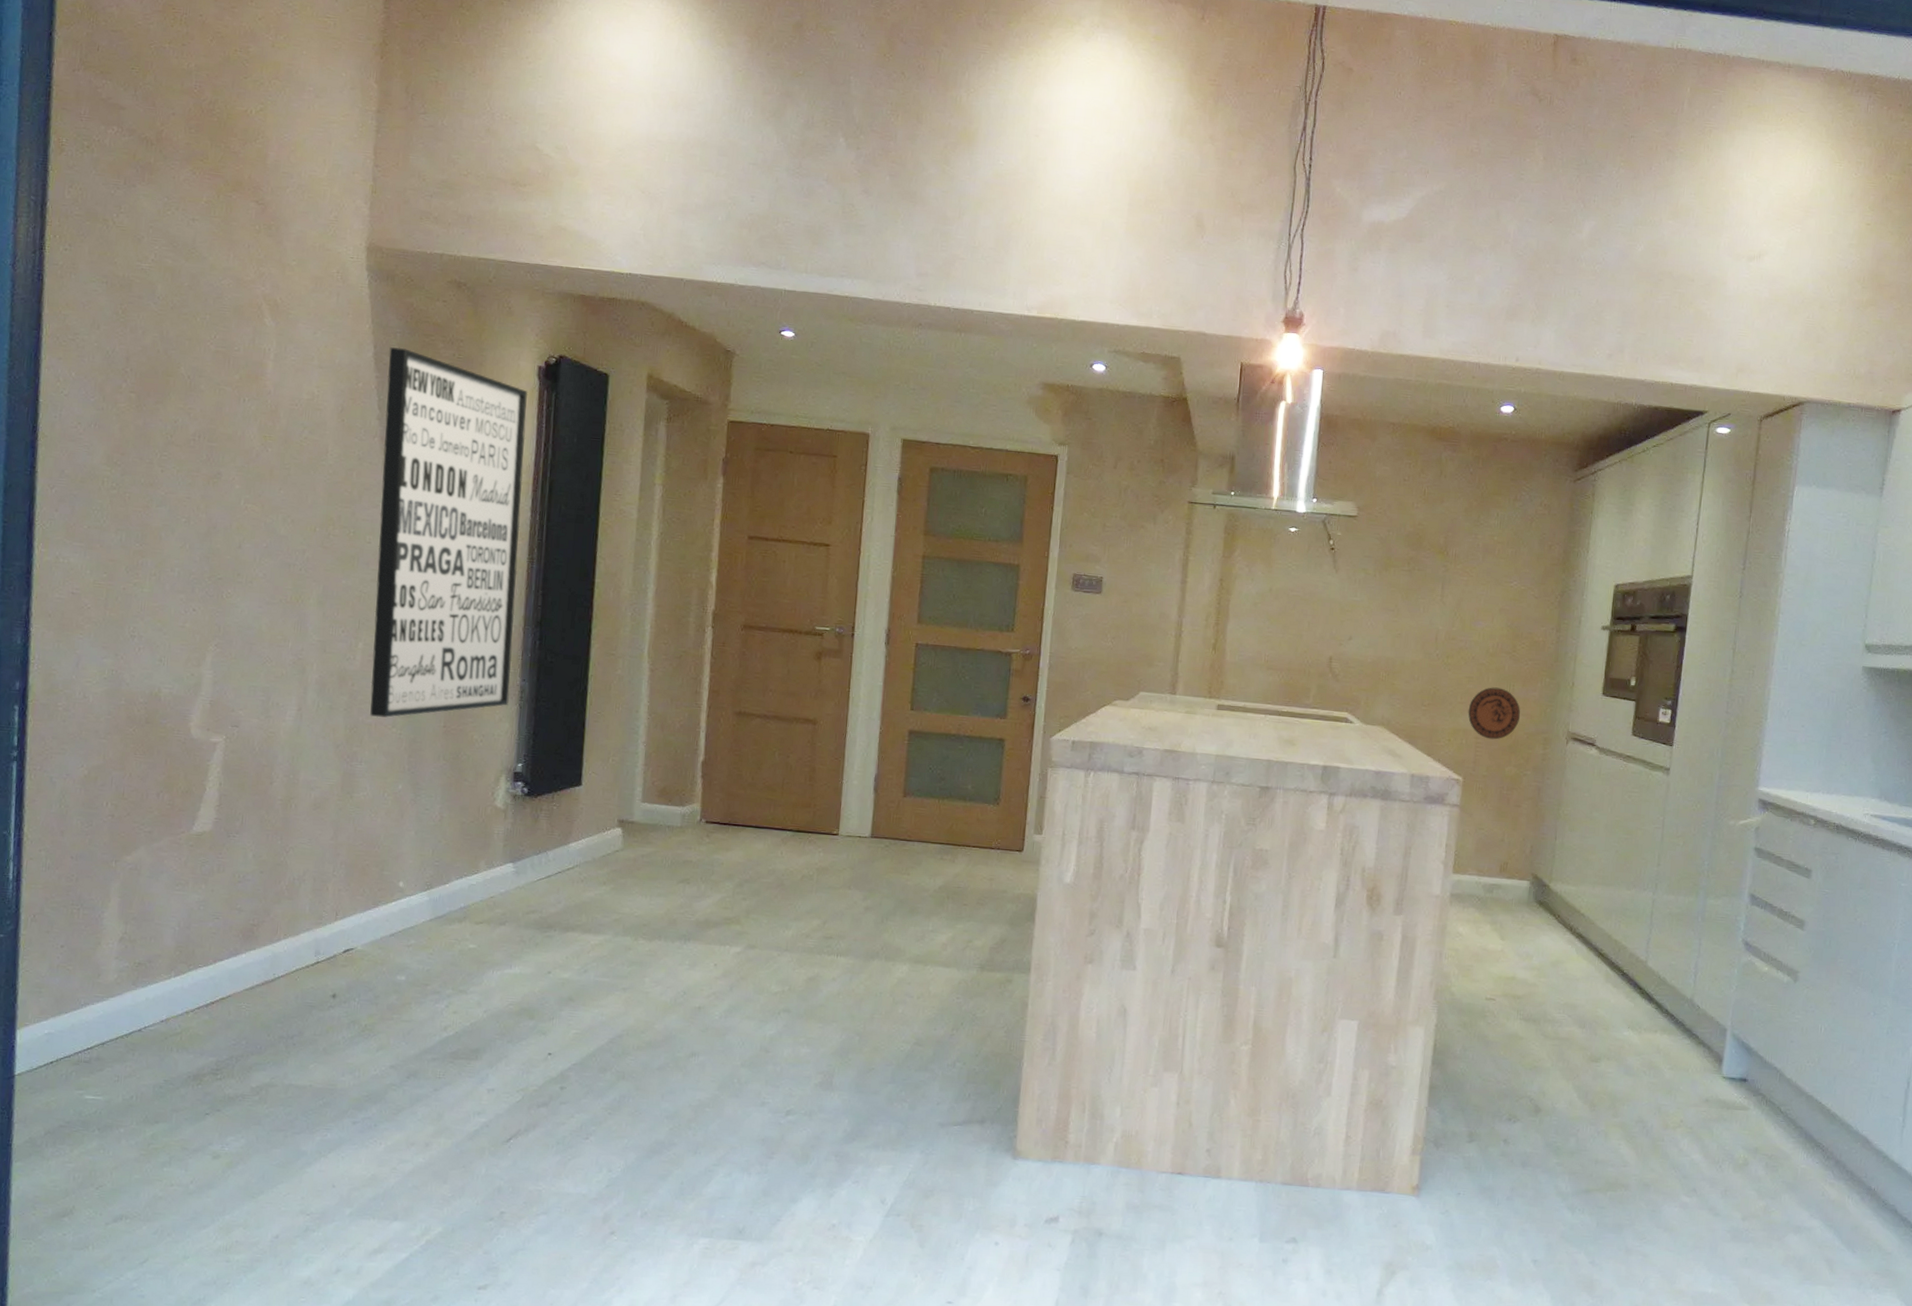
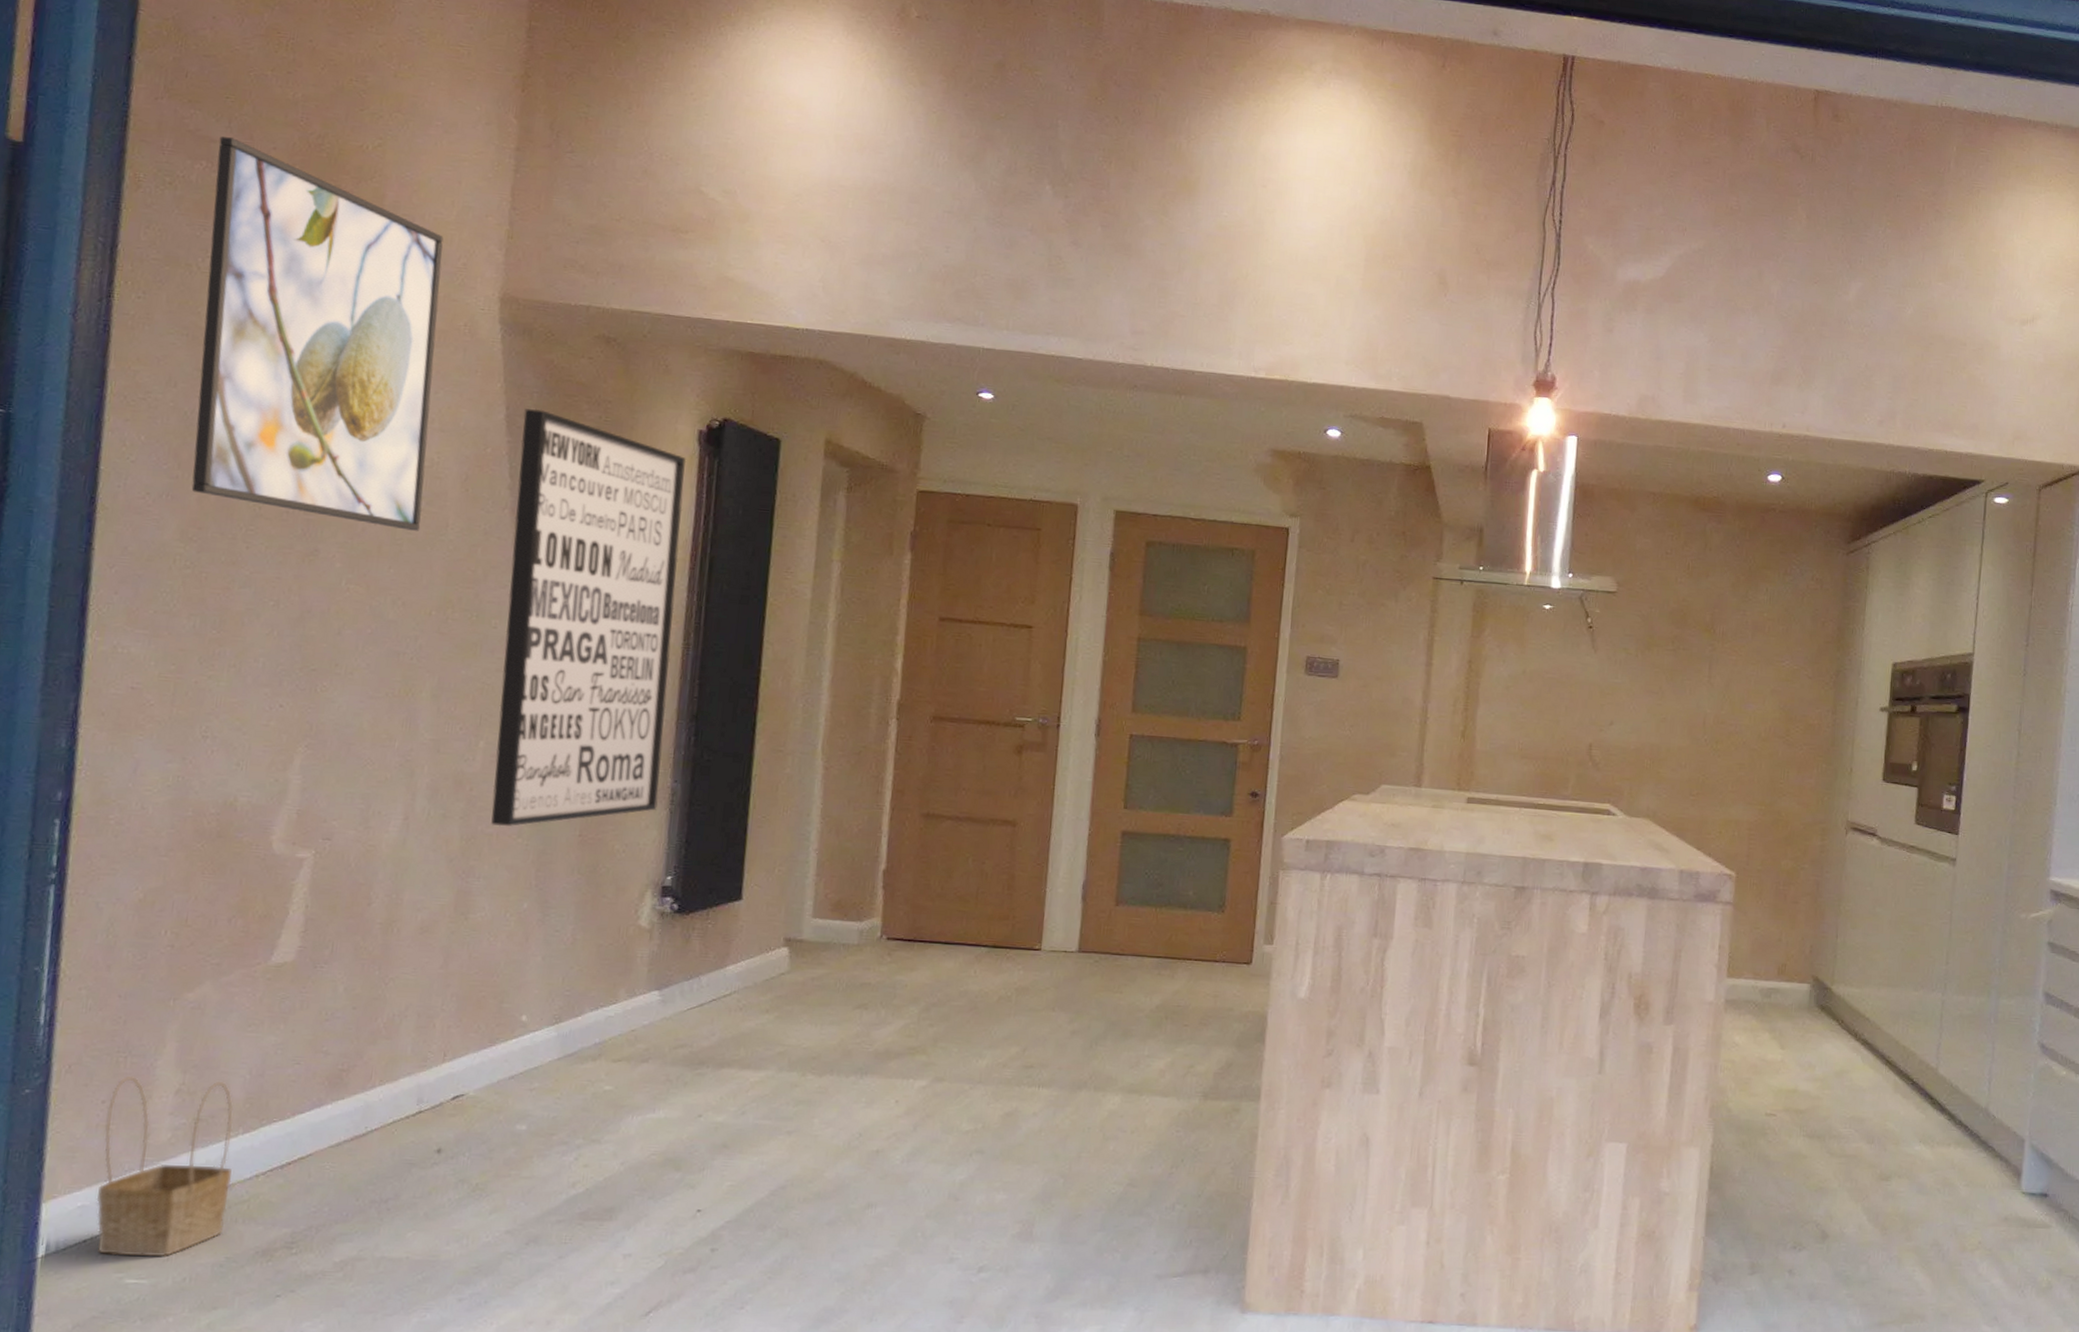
basket: none [59,925,167,1079] -> present [96,1075,234,1258]
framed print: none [114,104,318,457] -> present [191,136,444,531]
decorative plate: present [1468,687,1521,740] -> none [1739,774,1797,831]

